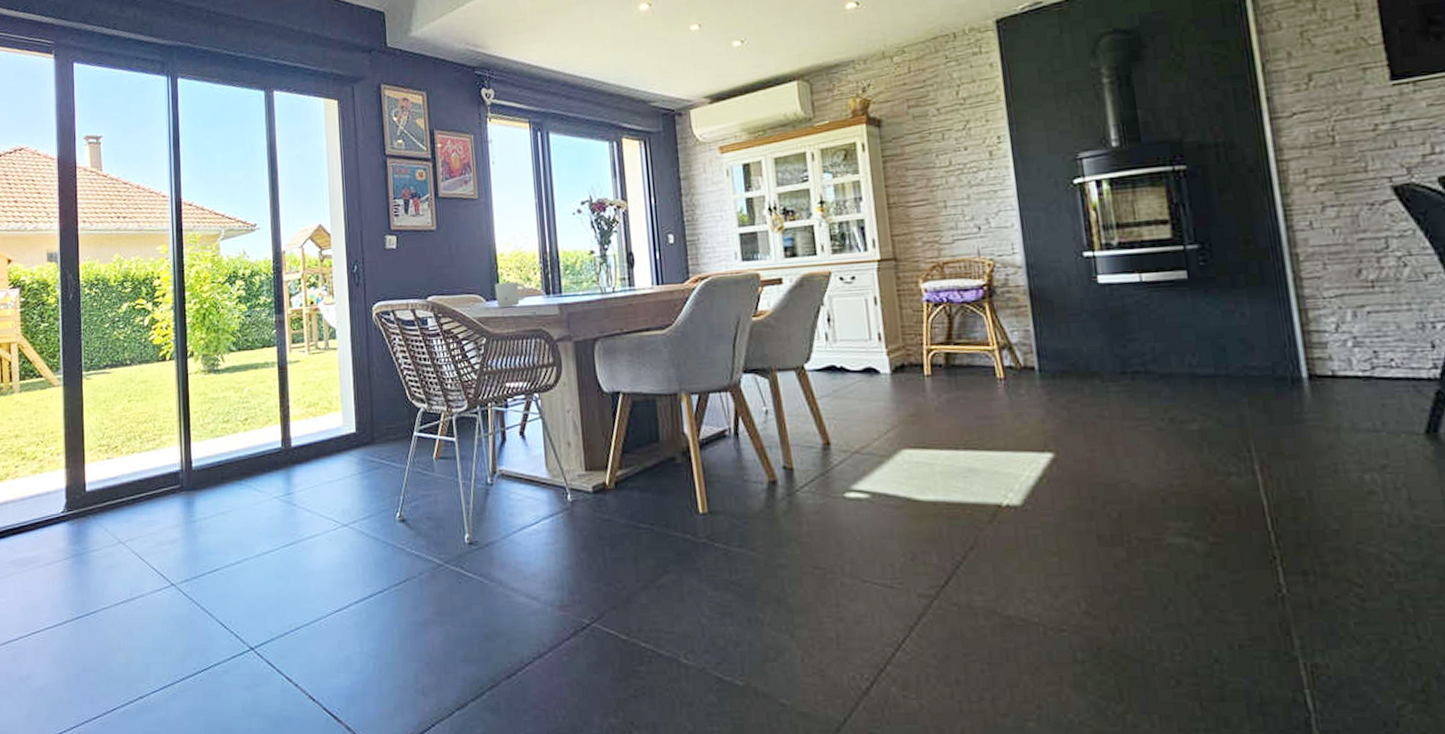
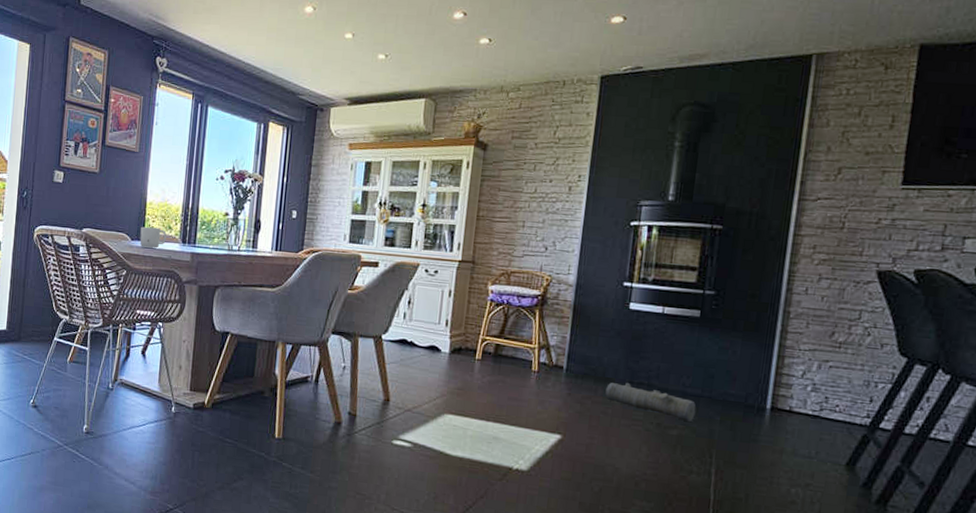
decorative log: none [1094,373,1215,410] -> present [605,382,696,422]

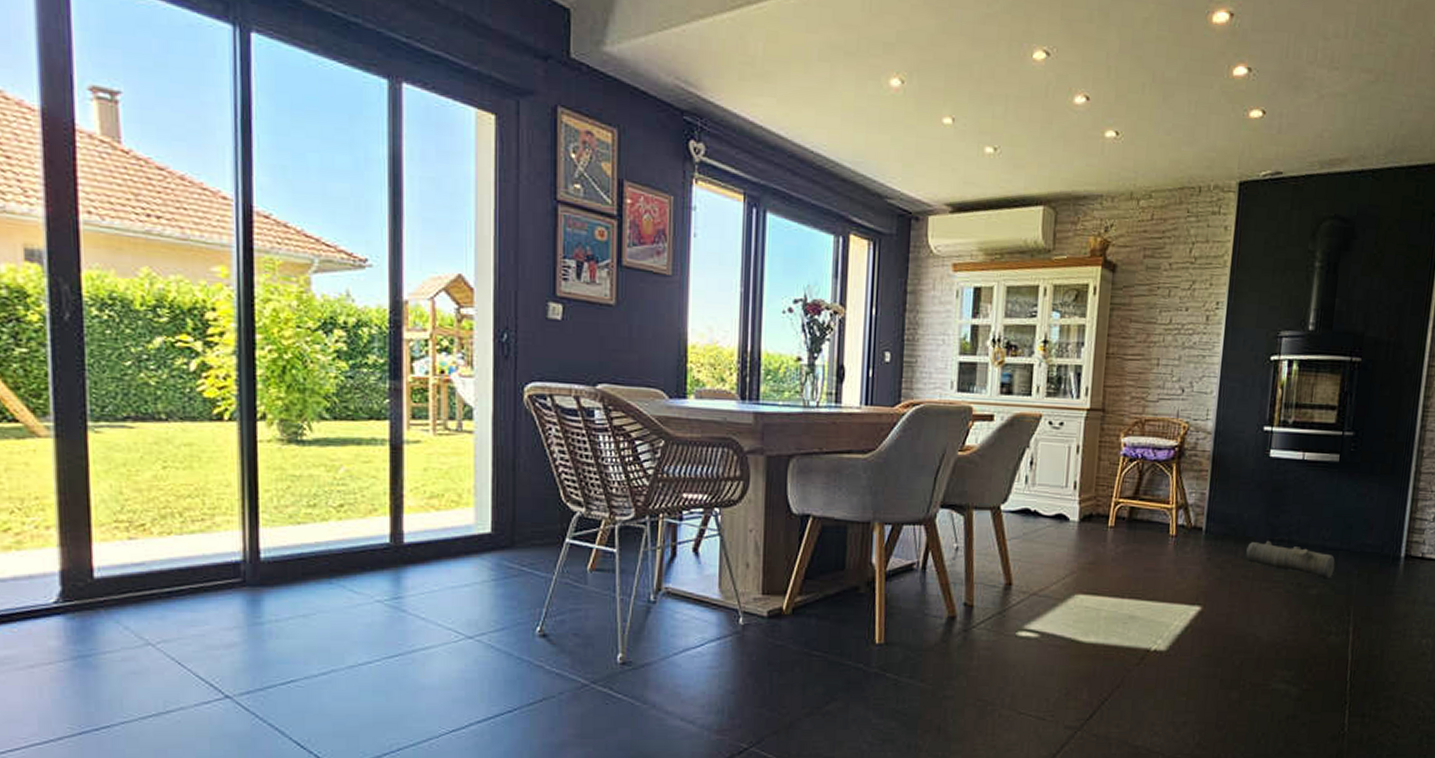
mug: present [139,226,167,249] -> none [681,379,718,408]

